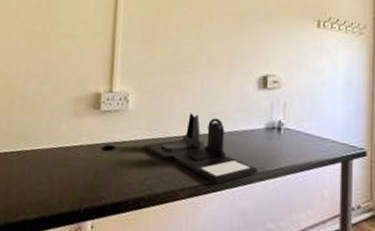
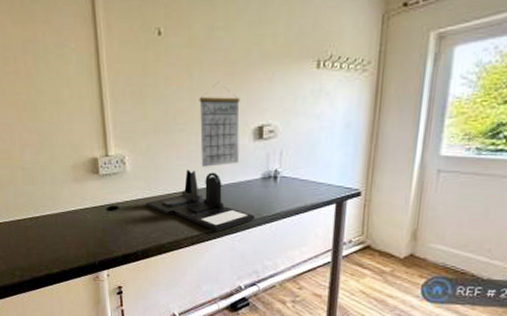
calendar: none [205,39,246,113] -> present [199,89,240,167]

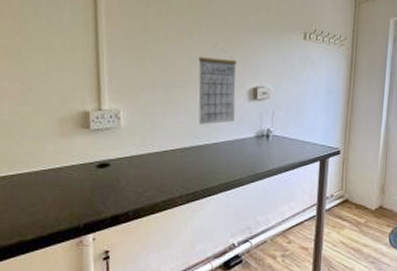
desk organizer: present [146,169,256,231] -> none [141,126,249,189]

